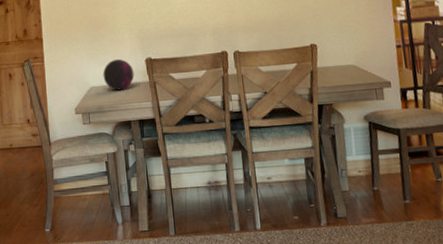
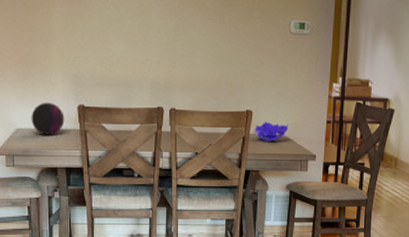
decorative bowl: none [320,53,357,74] -> present [253,121,289,142]

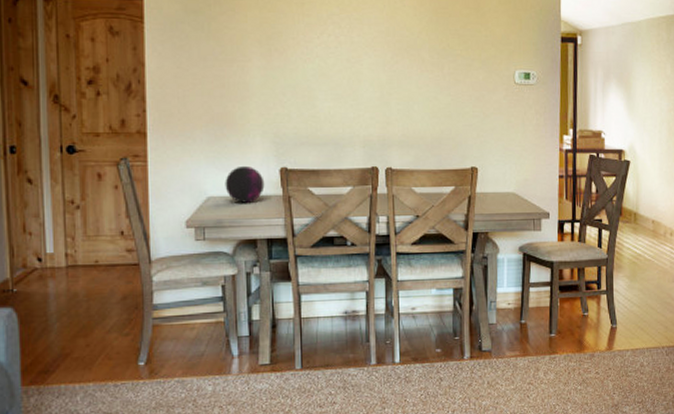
decorative bowl: present [253,121,289,142] -> none [479,178,518,200]

